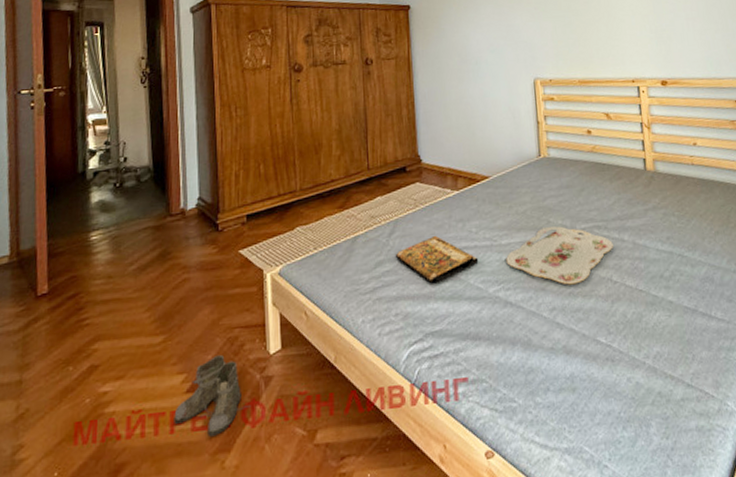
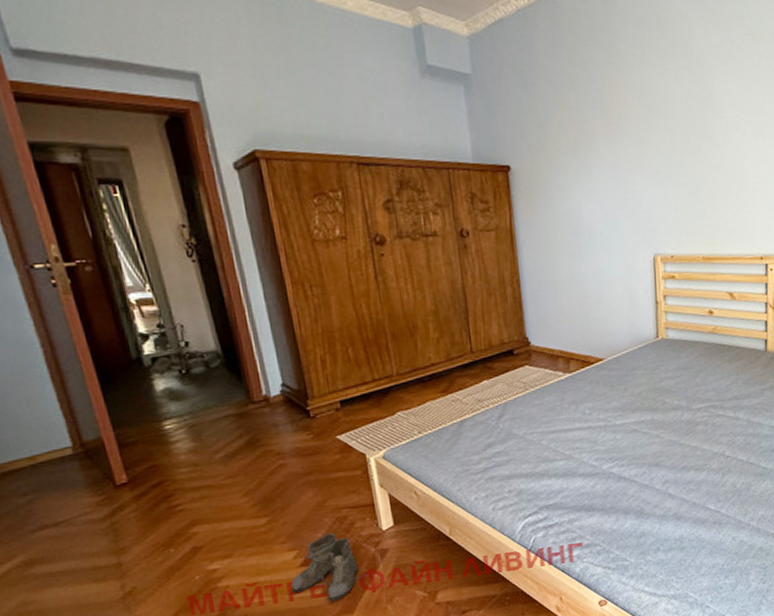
book: present [396,235,479,284] -> none [506,417,592,463]
serving tray: present [506,226,613,285] -> none [620,406,728,461]

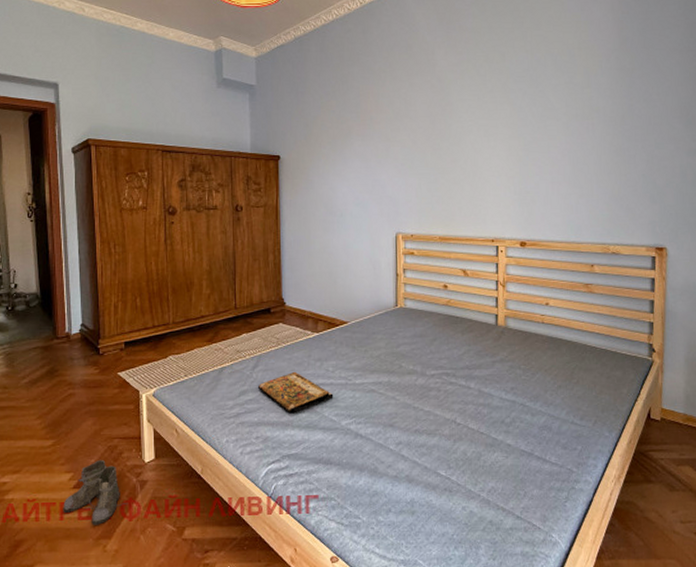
book: none [506,417,592,463] -> present [258,371,334,414]

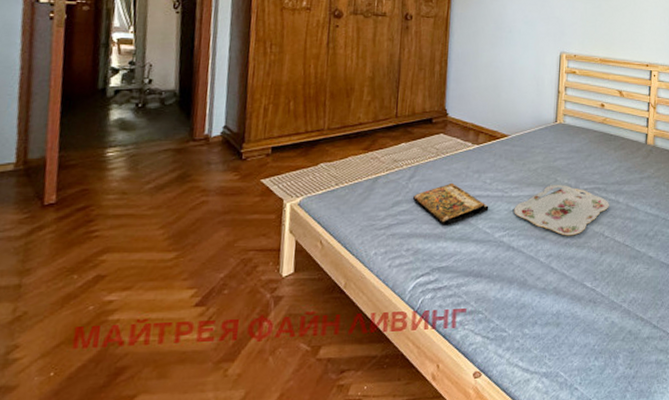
boots: present [63,460,128,525] -> none [179,274,258,347]
serving tray: none [359,371,460,423] -> present [514,185,609,236]

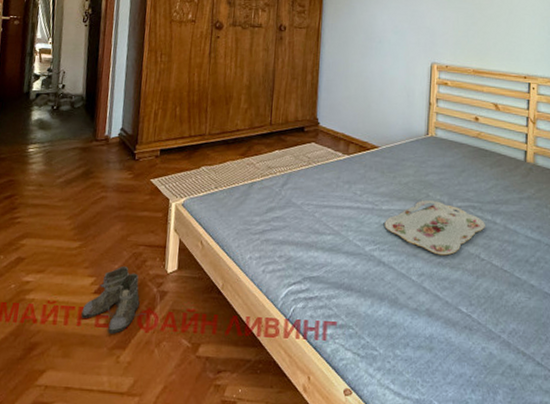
boots: none [179,274,258,347] -> present [81,266,146,334]
book: present [413,182,489,225] -> none [286,192,359,235]

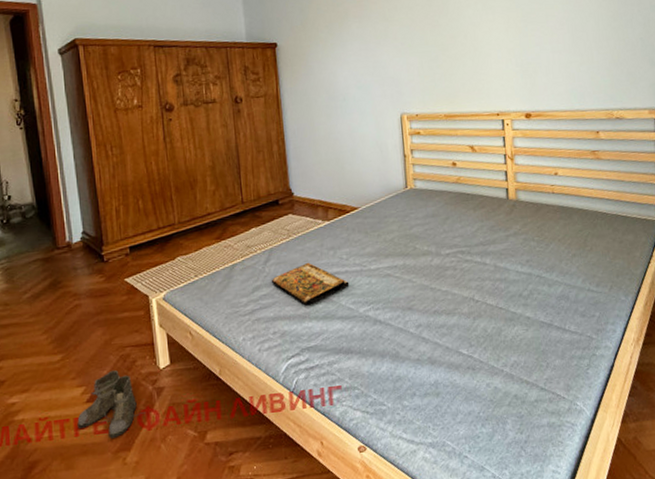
book: none [286,192,359,235] -> present [272,262,349,306]
serving tray: present [384,200,485,256] -> none [375,252,476,305]

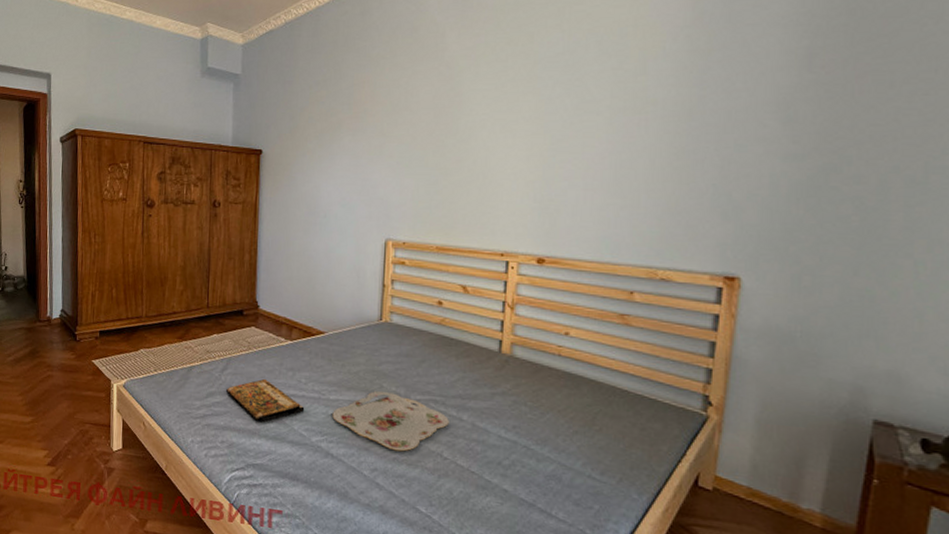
boots: present [77,370,146,438] -> none [38,442,96,504]
serving tray: none [375,252,476,305] -> present [332,391,449,452]

